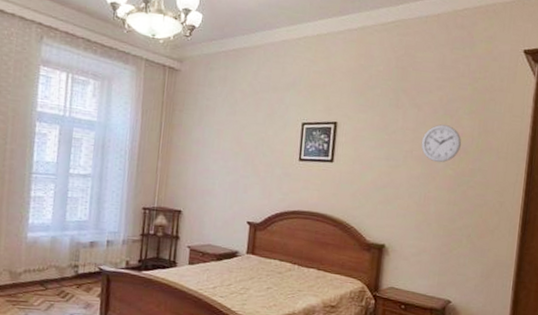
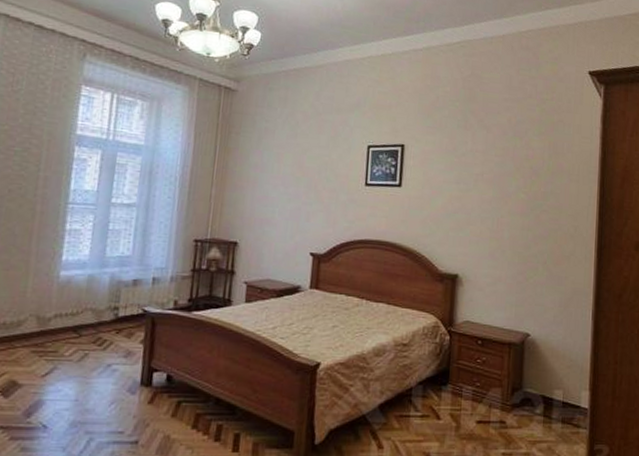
wall clock: present [421,124,461,163] -> none [491,146,532,186]

